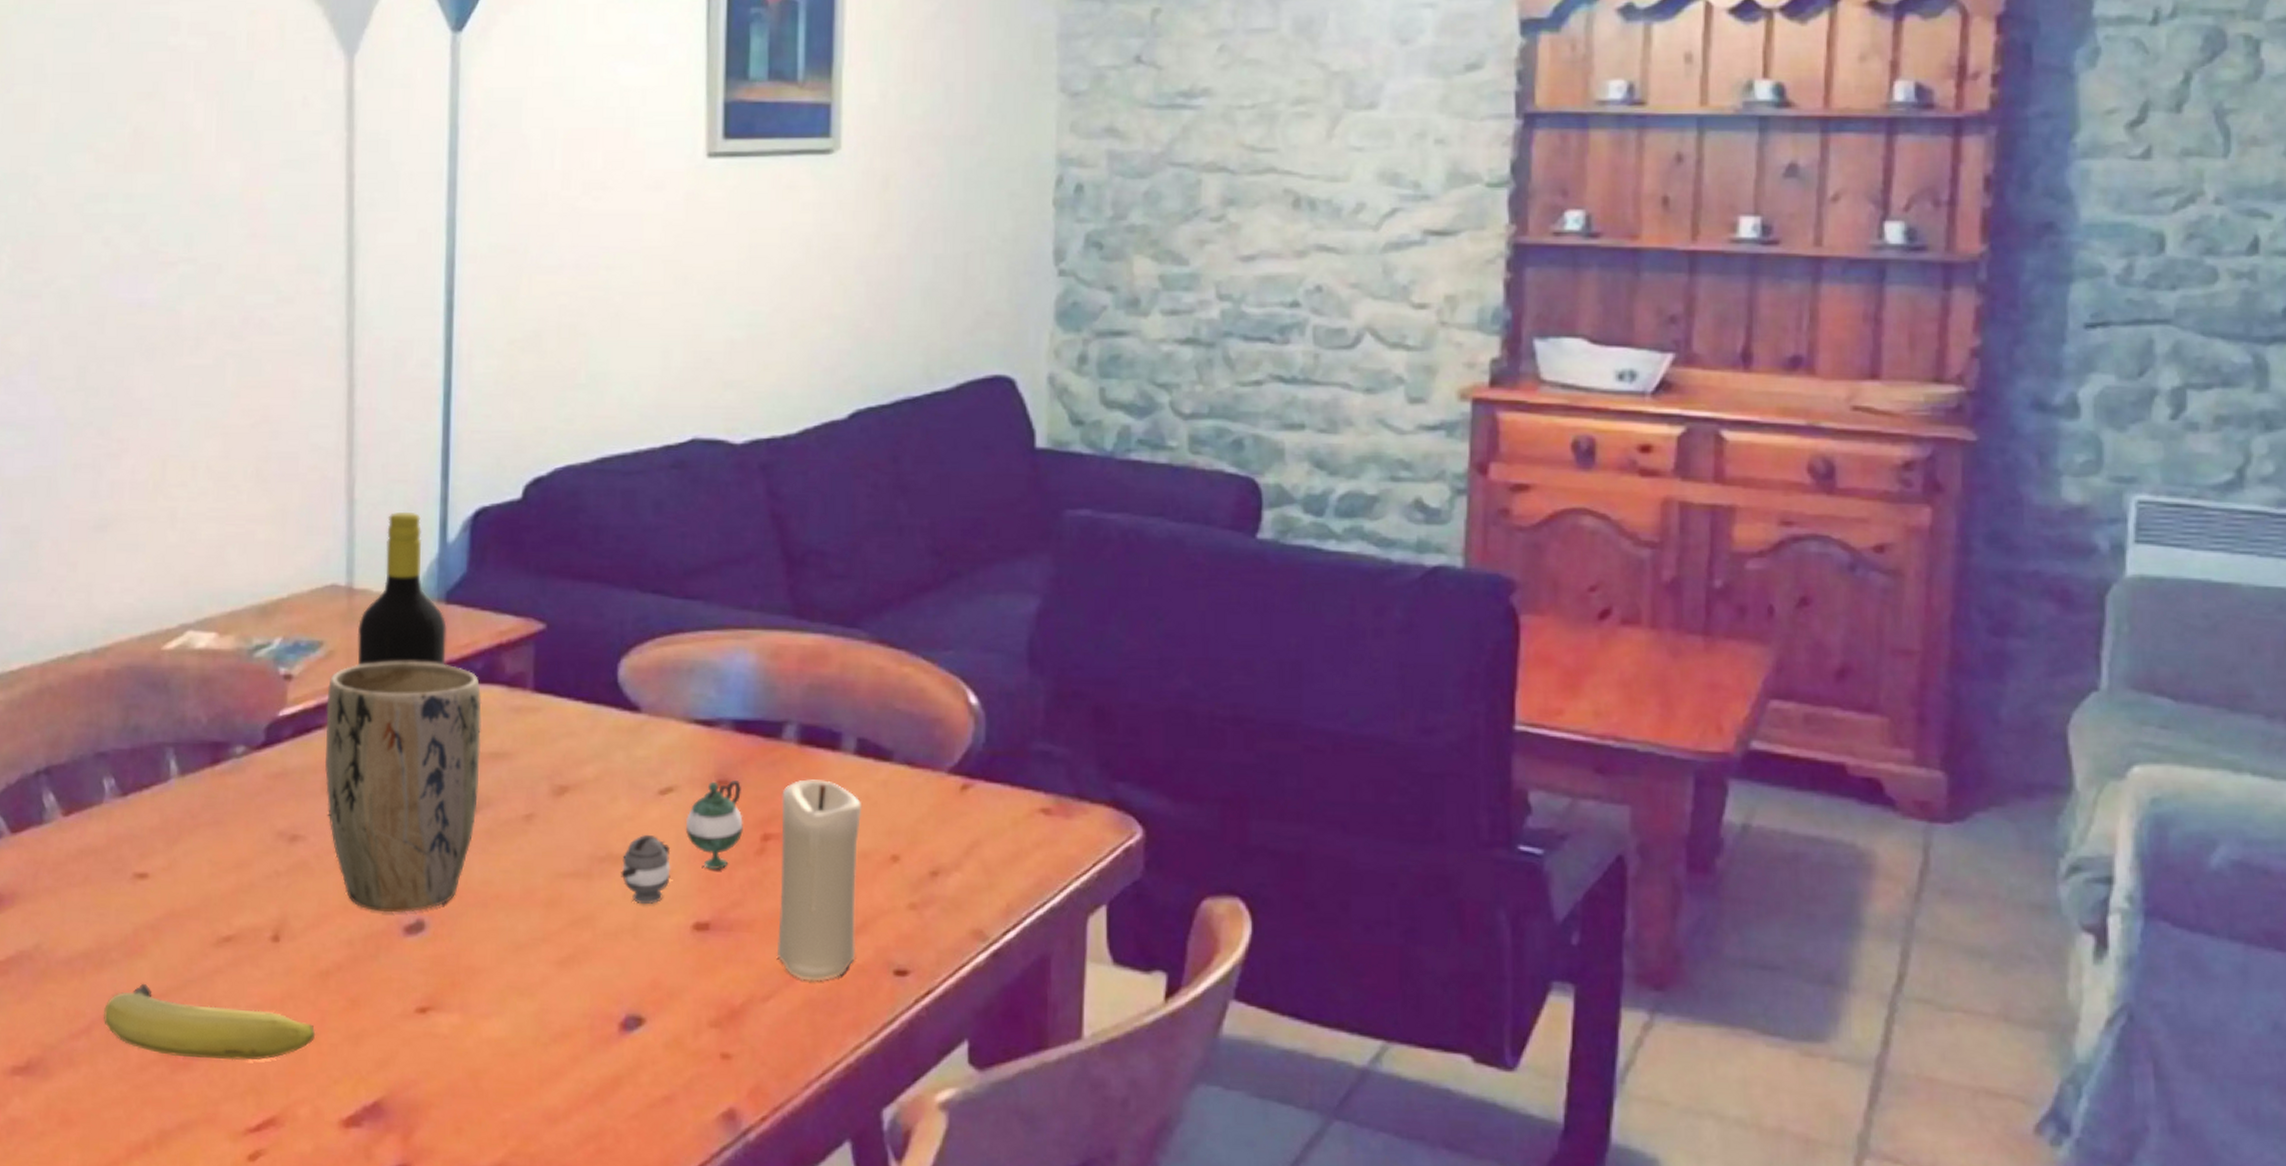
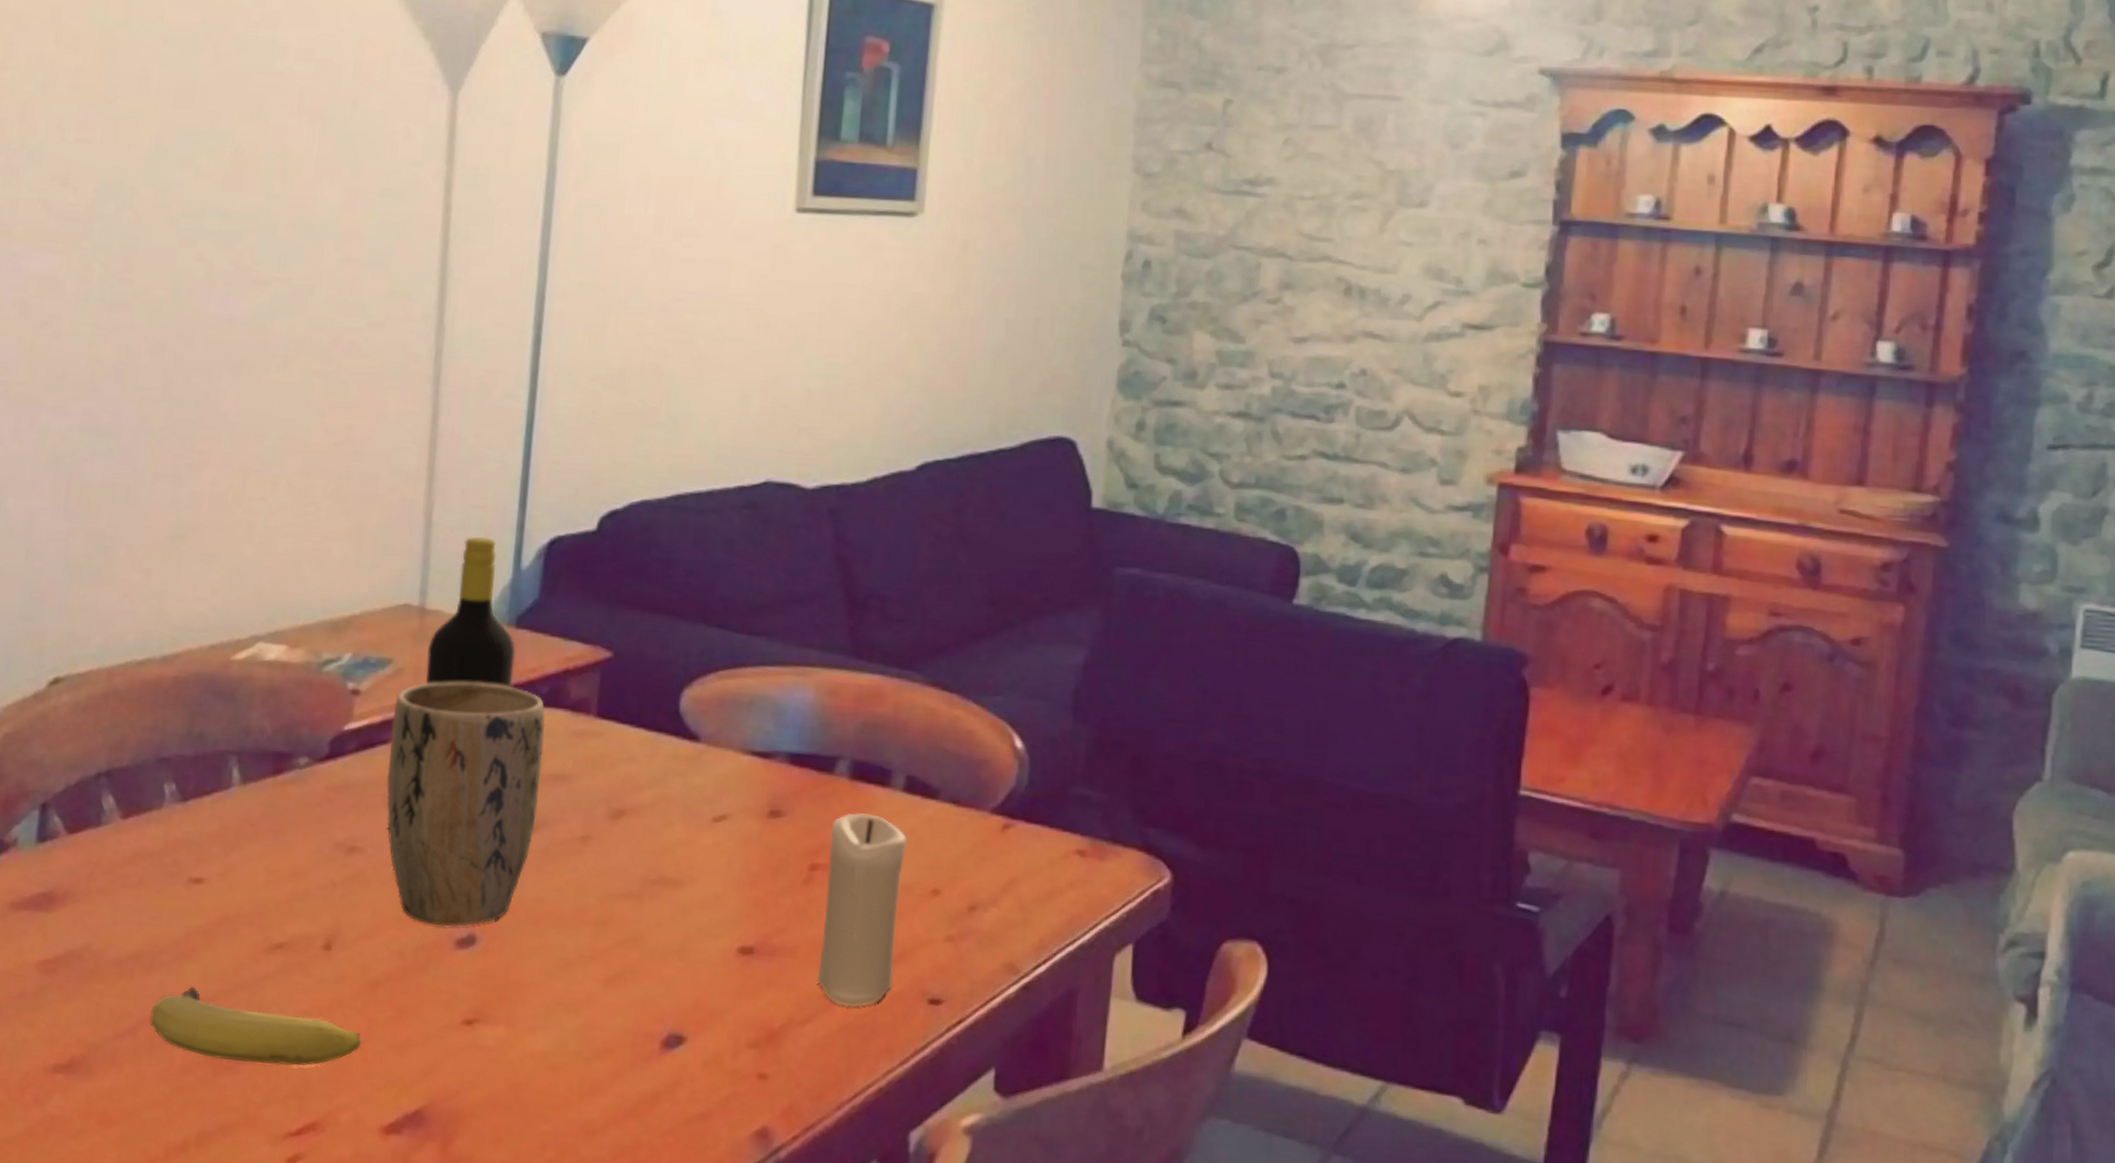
teapot: present [621,780,743,905] -> none [671,811,793,928]

